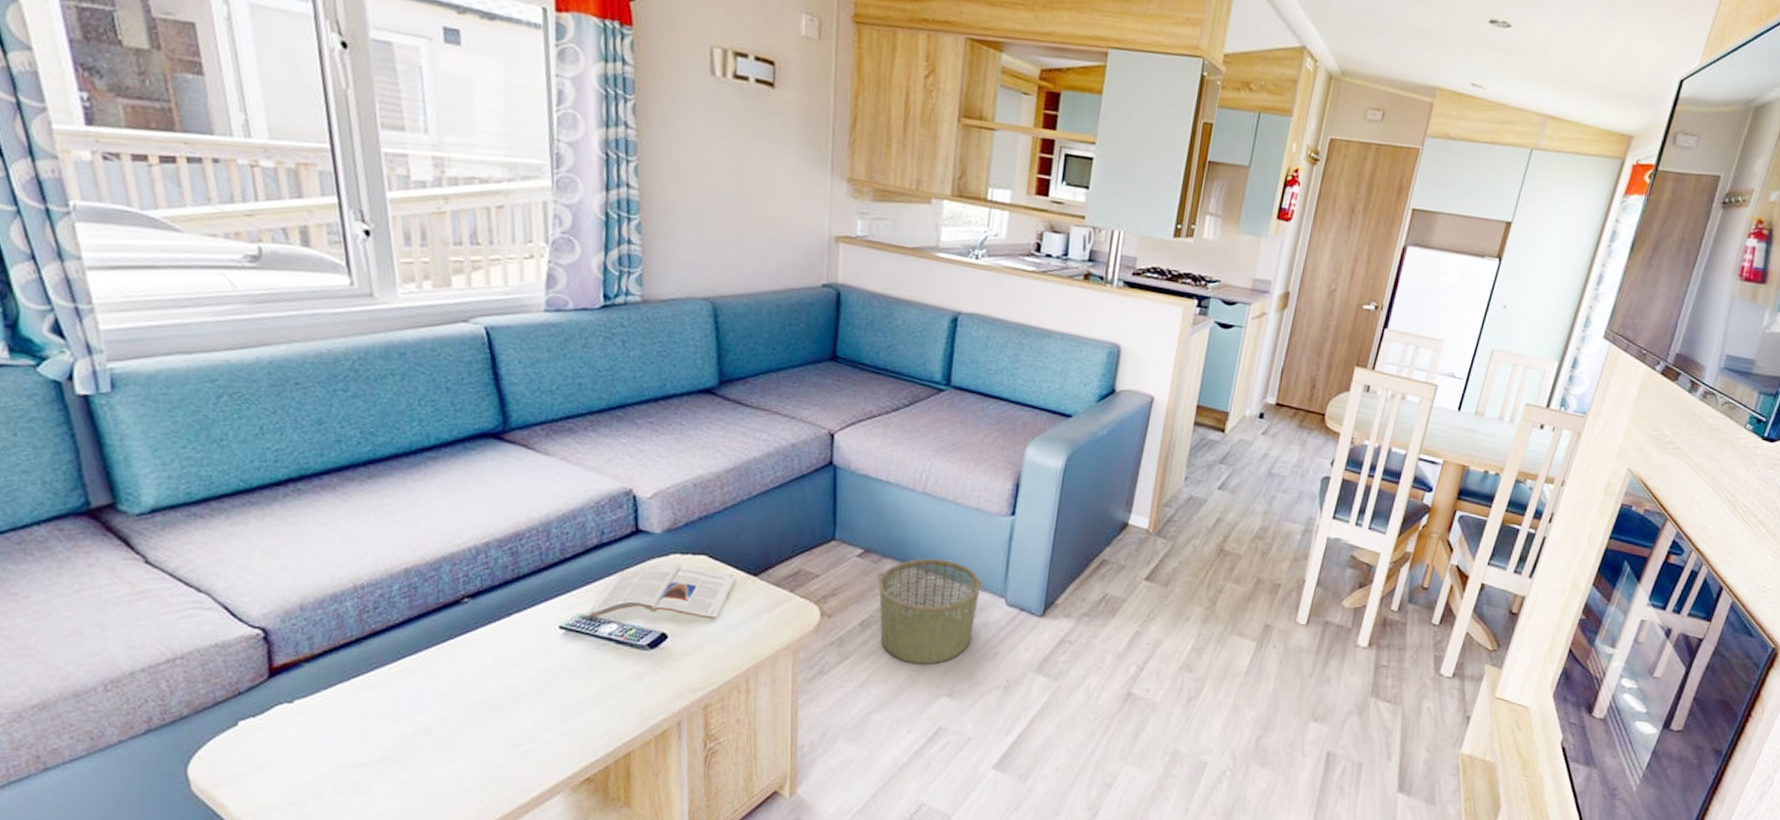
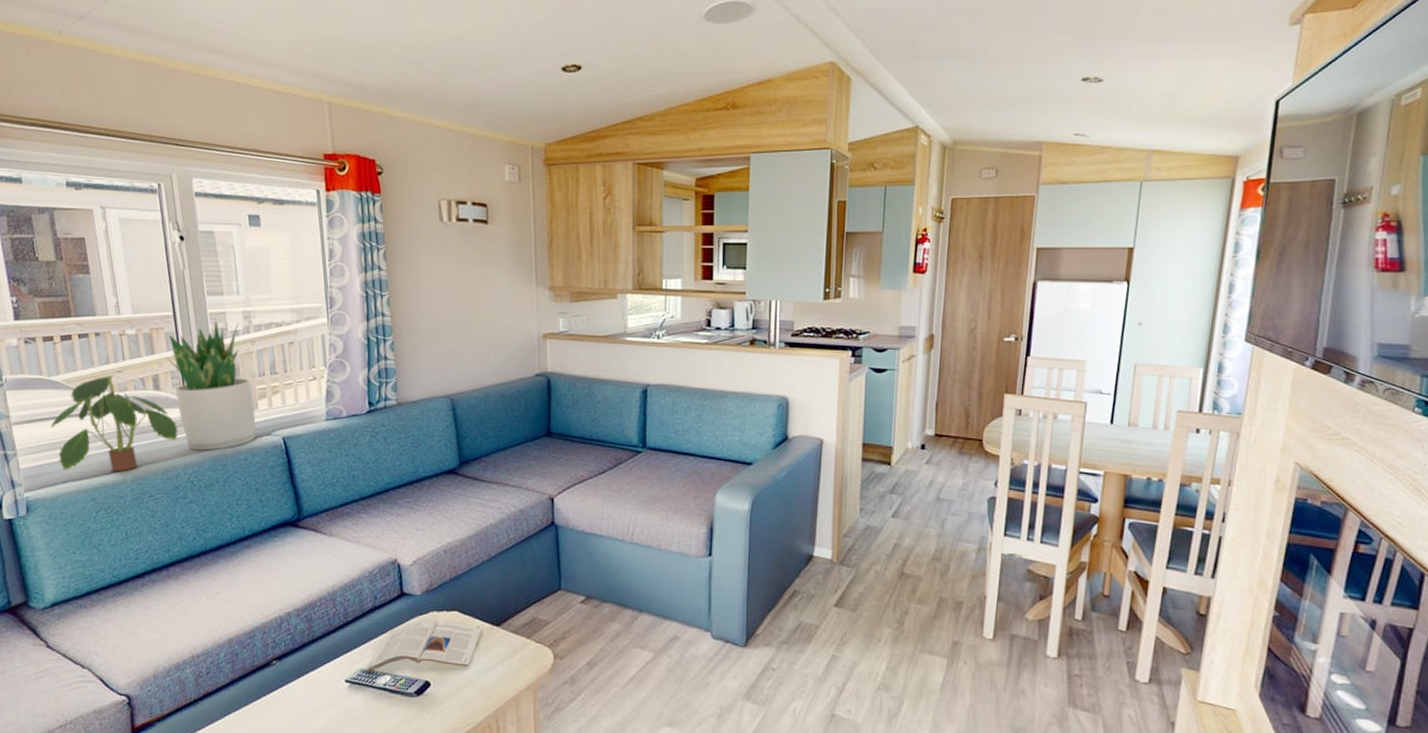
plant: none [145,219,337,349] -> present [50,376,178,472]
planter: none [319,165,449,334] -> present [165,321,257,451]
basket: present [877,558,984,665] -> none [598,600,690,698]

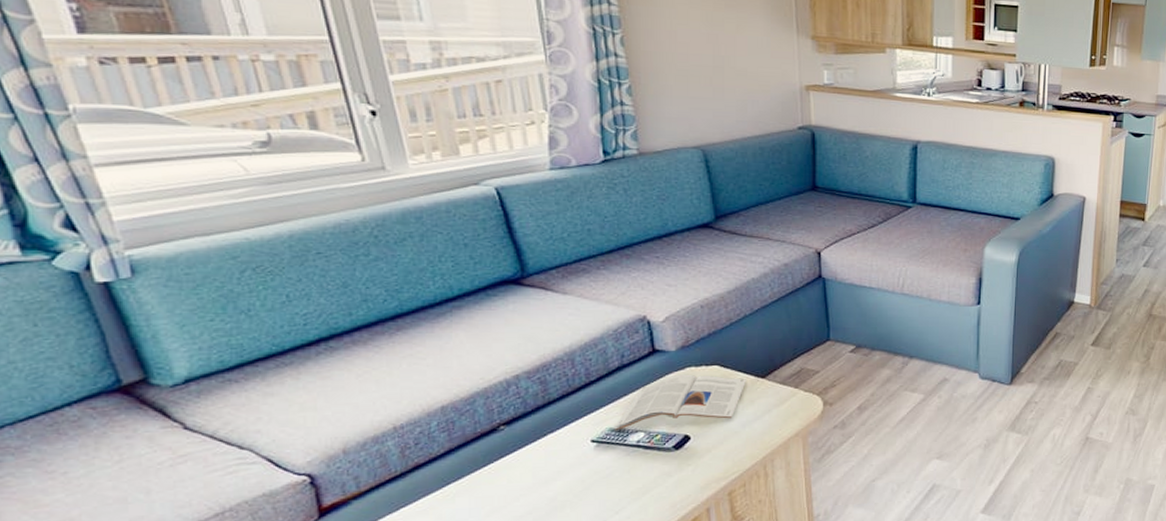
plant: present [50,376,178,472] -> none [156,110,350,226]
planter: present [165,321,257,451] -> none [323,51,460,202]

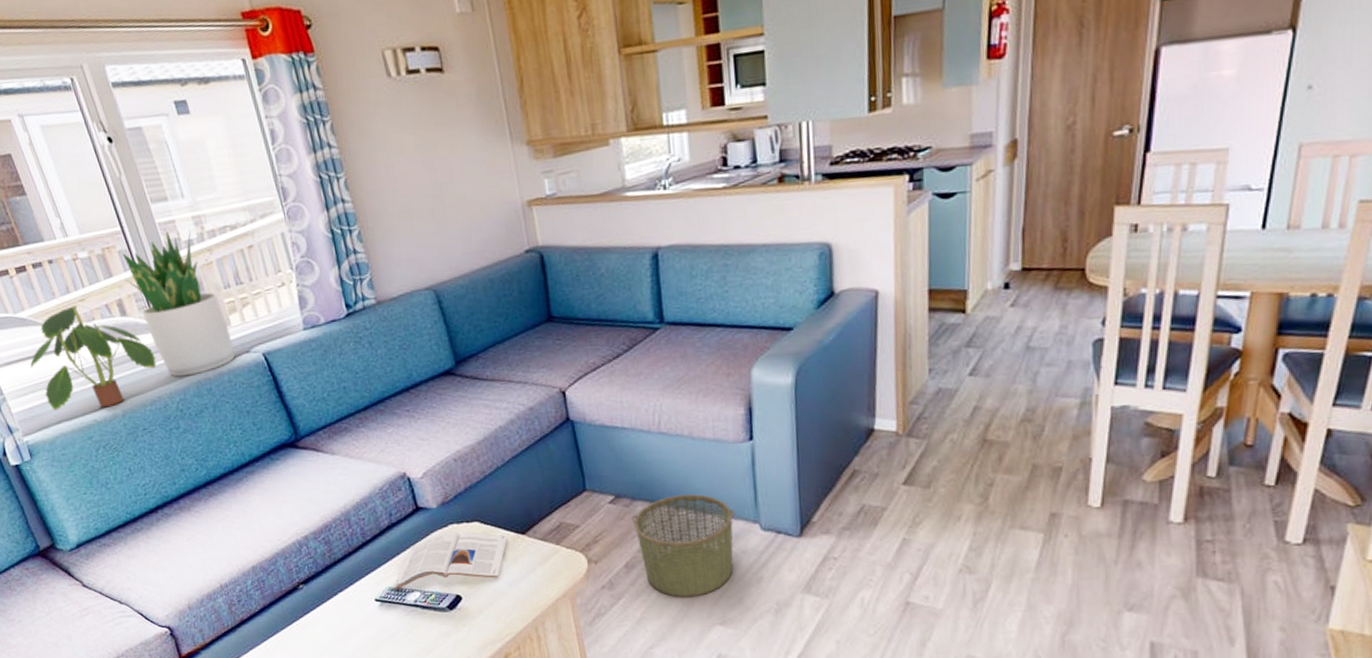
plant: none [156,110,350,226] -> present [30,305,157,411]
planter: none [323,51,460,202] -> present [123,230,236,377]
basket: none [869,347,960,436] -> present [631,494,735,598]

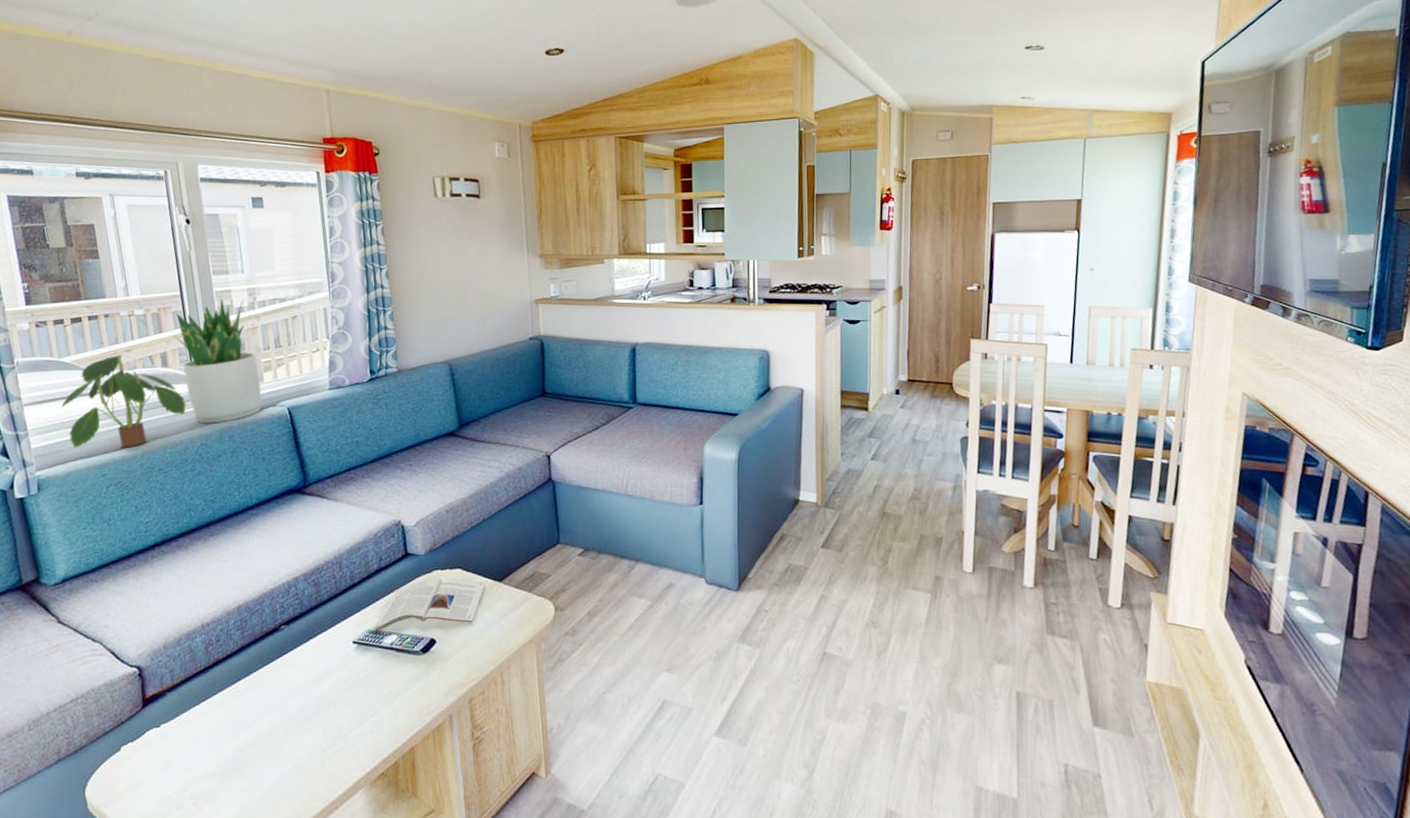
basket: present [631,494,735,598] -> none [597,550,685,645]

